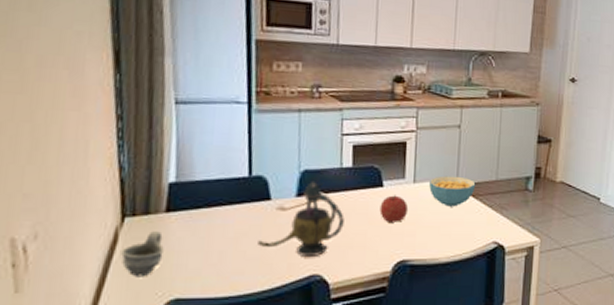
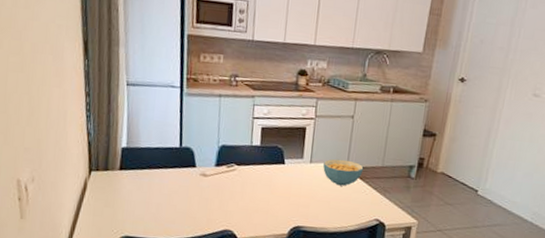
cup: present [121,231,164,277] -> none [89,183,118,217]
teapot: present [257,180,345,256] -> none [185,154,252,215]
fruit: present [379,195,409,222] -> none [280,171,305,195]

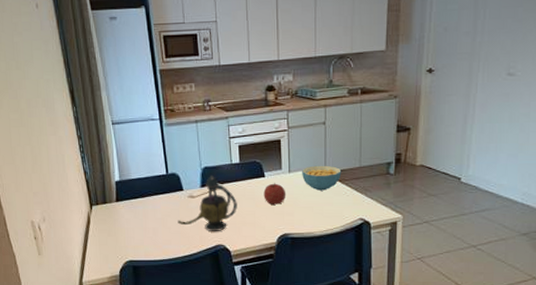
teapot: none [185,154,252,215] -> present [178,175,237,231]
fruit: none [280,171,305,195] -> present [263,183,286,205]

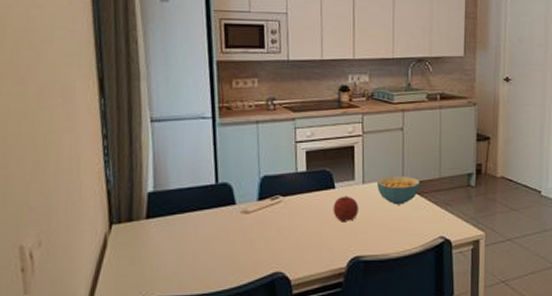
teapot: present [178,175,237,231] -> none [226,185,301,255]

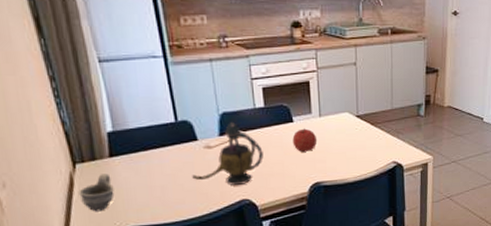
cup: none [110,236,145,278] -> present [79,173,115,212]
teapot: none [226,185,301,255] -> present [192,121,264,185]
cereal bowl: present [377,175,421,205] -> none [333,108,374,135]

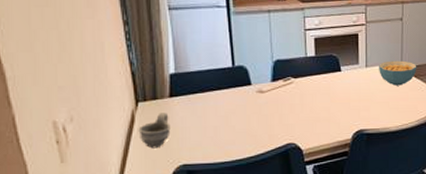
teapot: present [192,121,264,185] -> none [244,68,311,129]
fruit: present [292,128,318,152] -> none [339,78,363,100]
cereal bowl: none [333,108,374,135] -> present [379,60,417,86]

